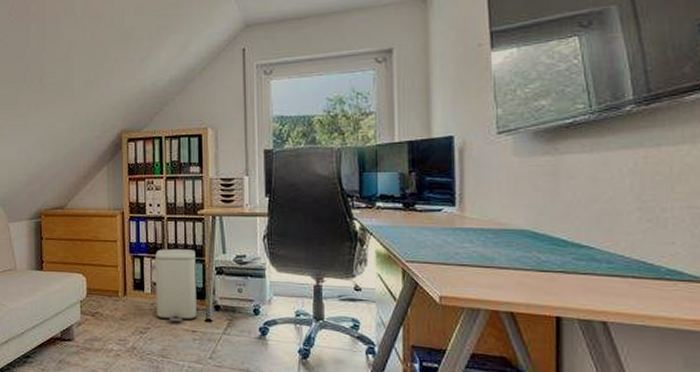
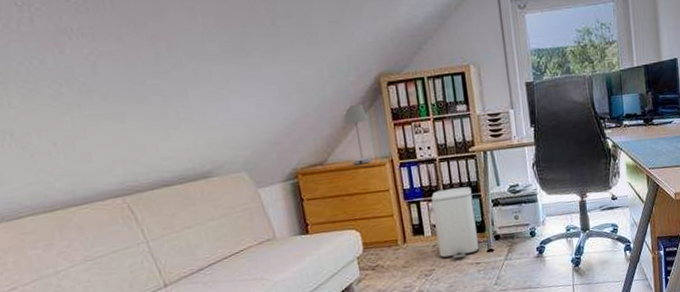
table lamp: none [85,157,107,217] -> present [342,104,375,168]

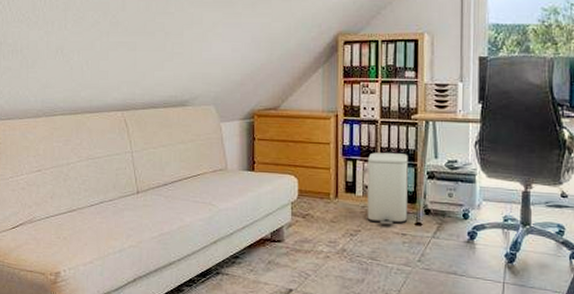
table lamp: present [342,104,375,168] -> none [300,59,321,119]

